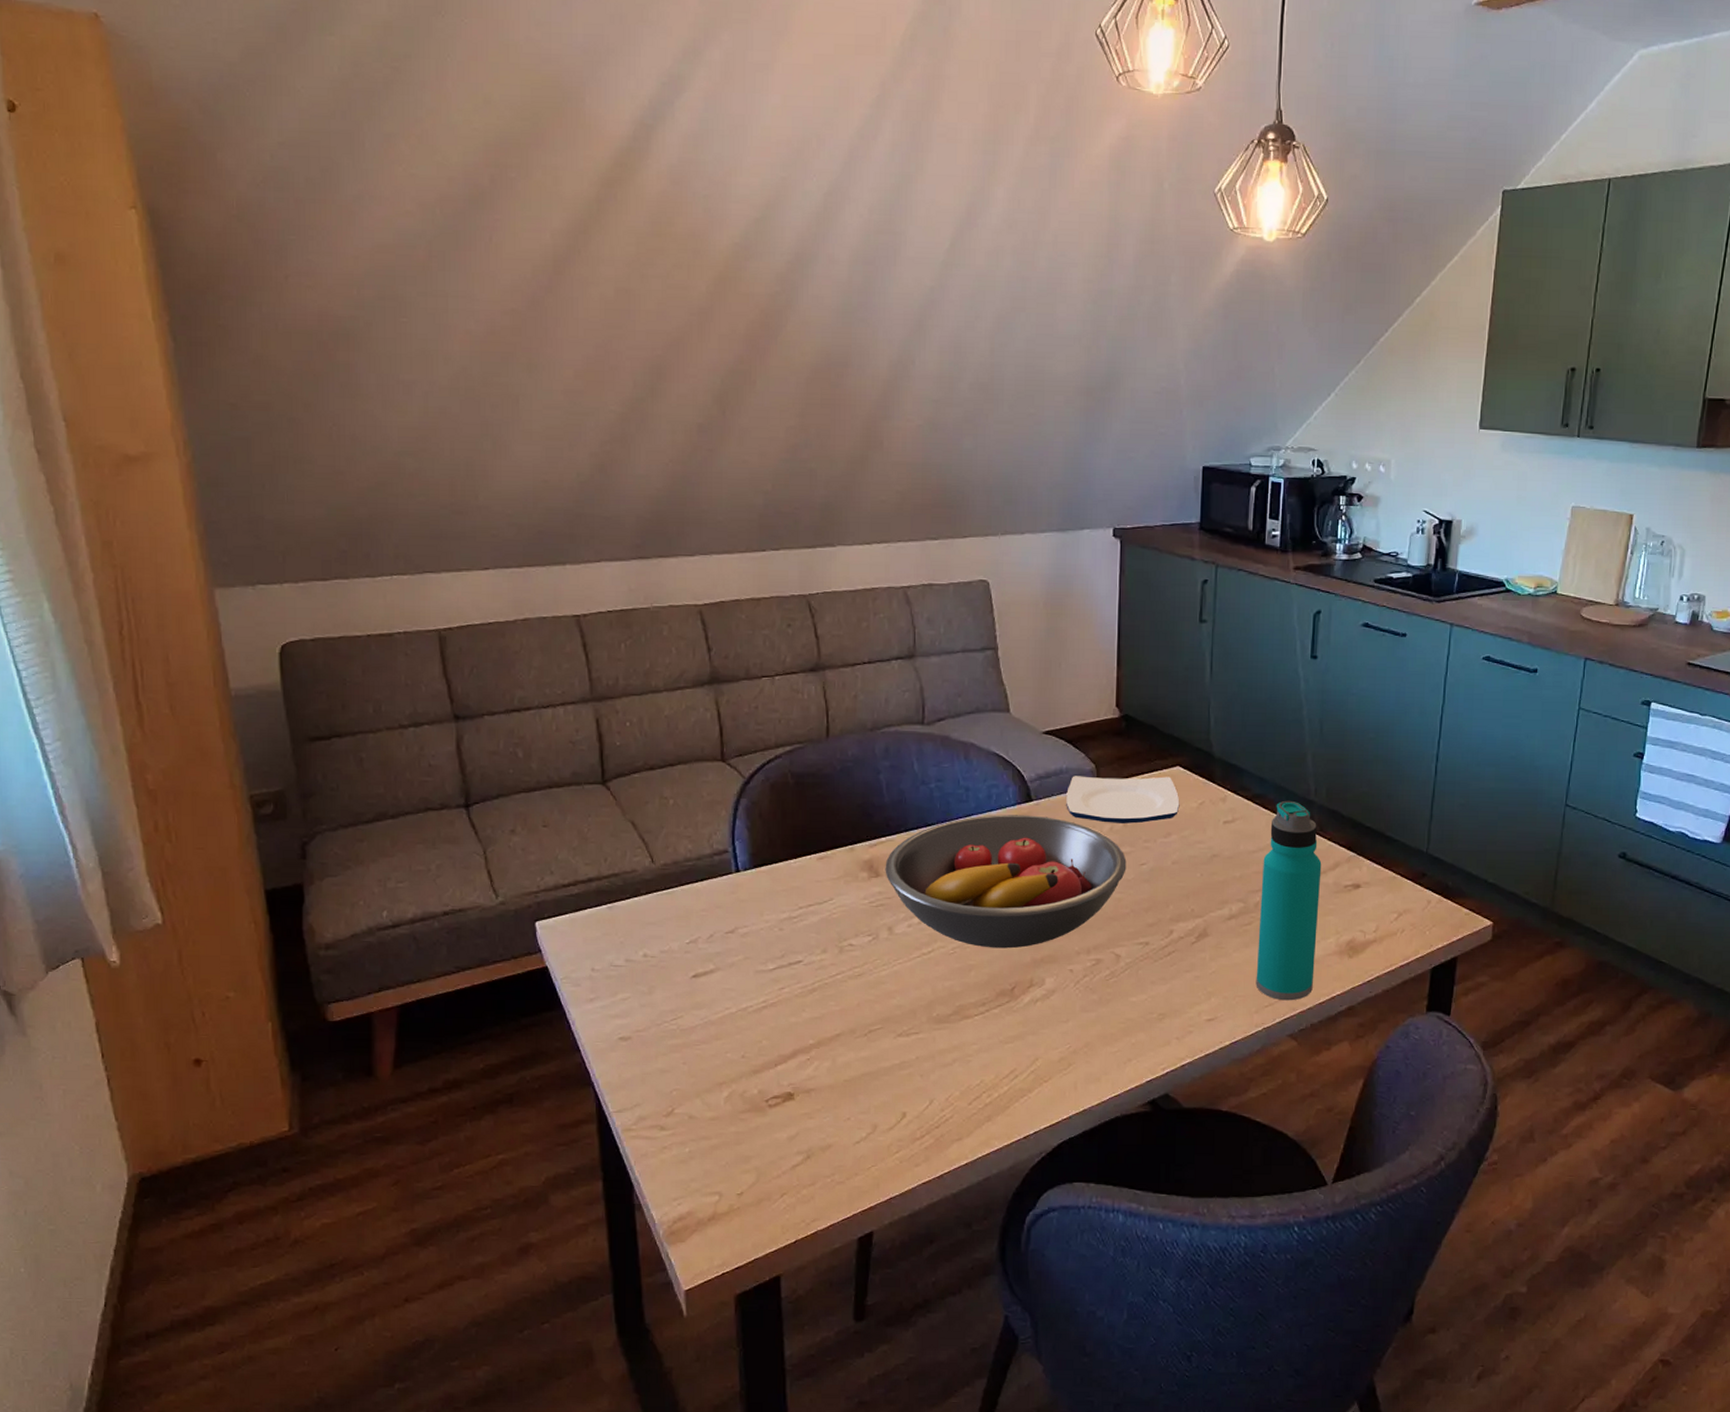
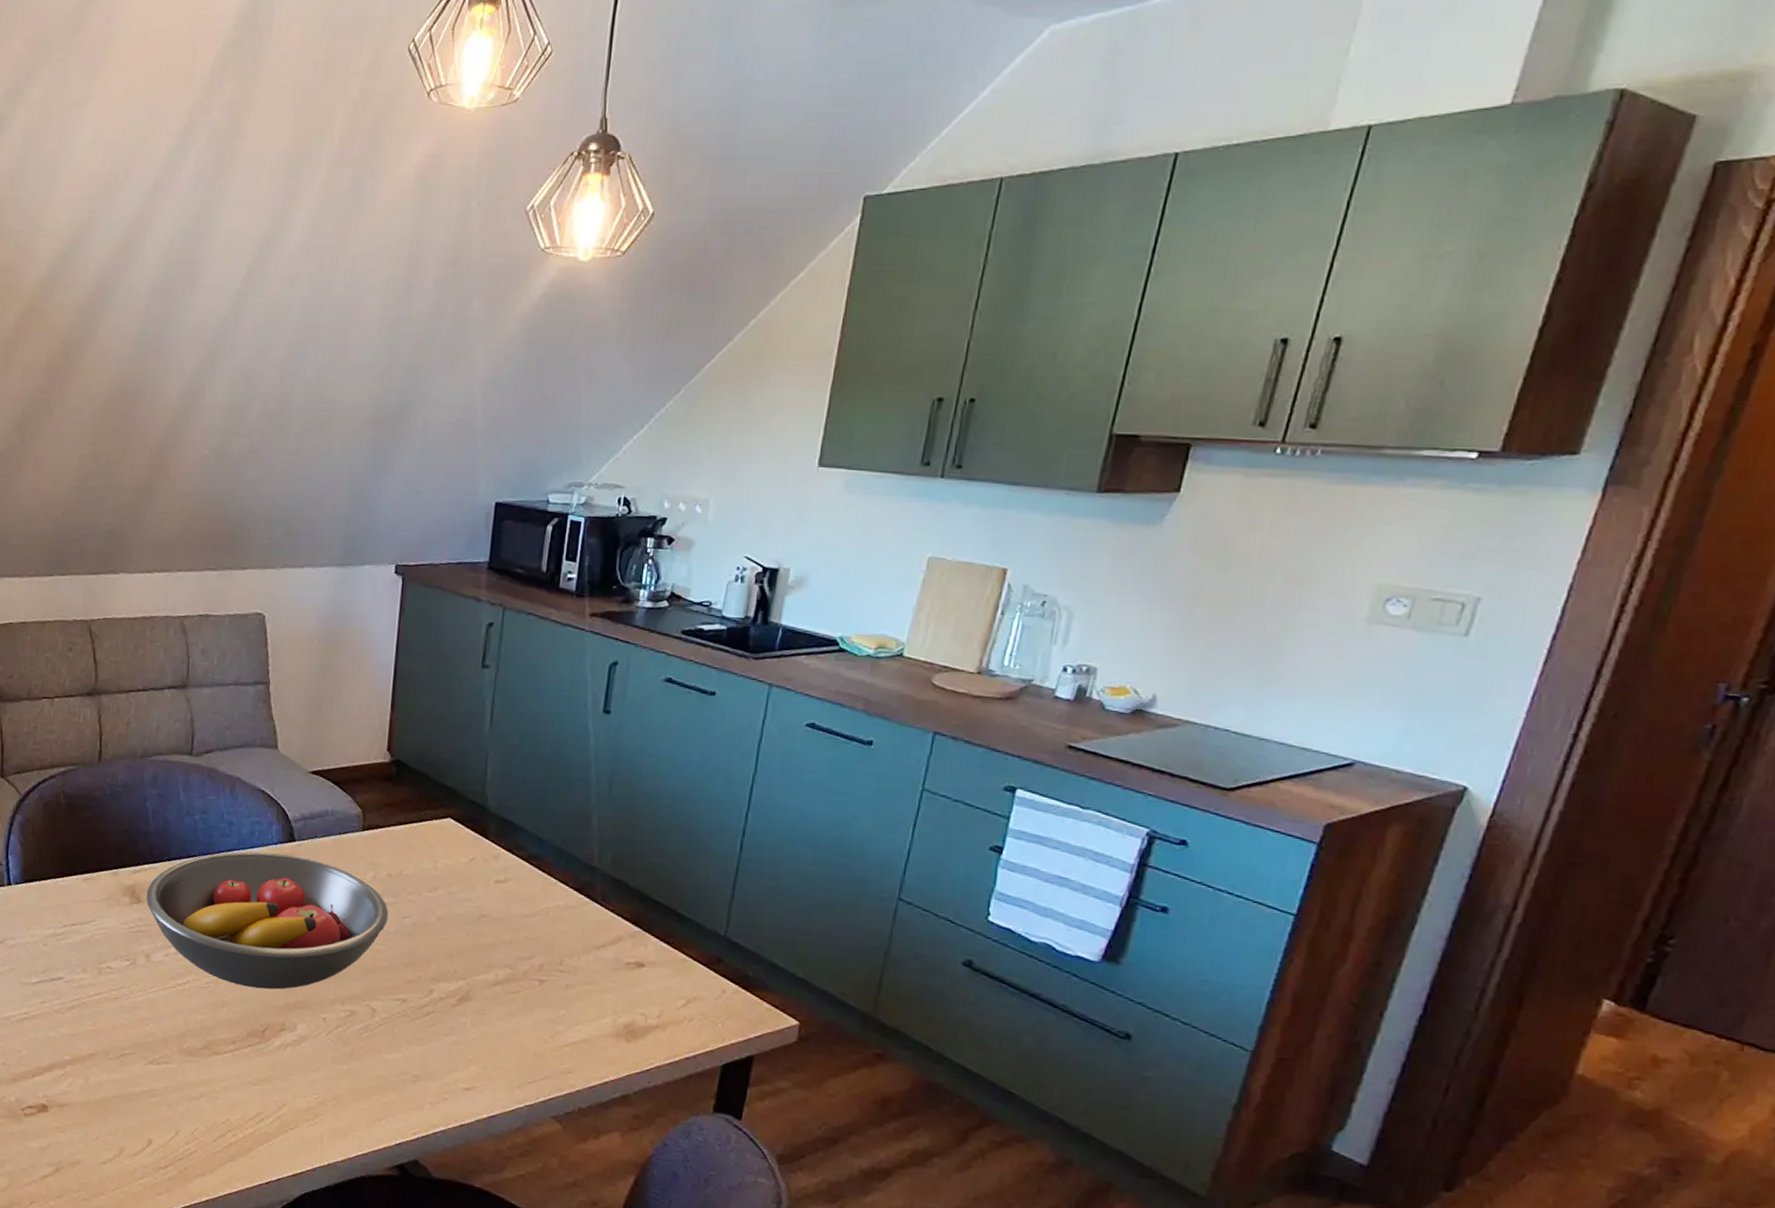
plate: present [1066,776,1180,824] -> none [329,819,449,874]
water bottle: present [1256,800,1322,1001] -> none [519,864,602,1081]

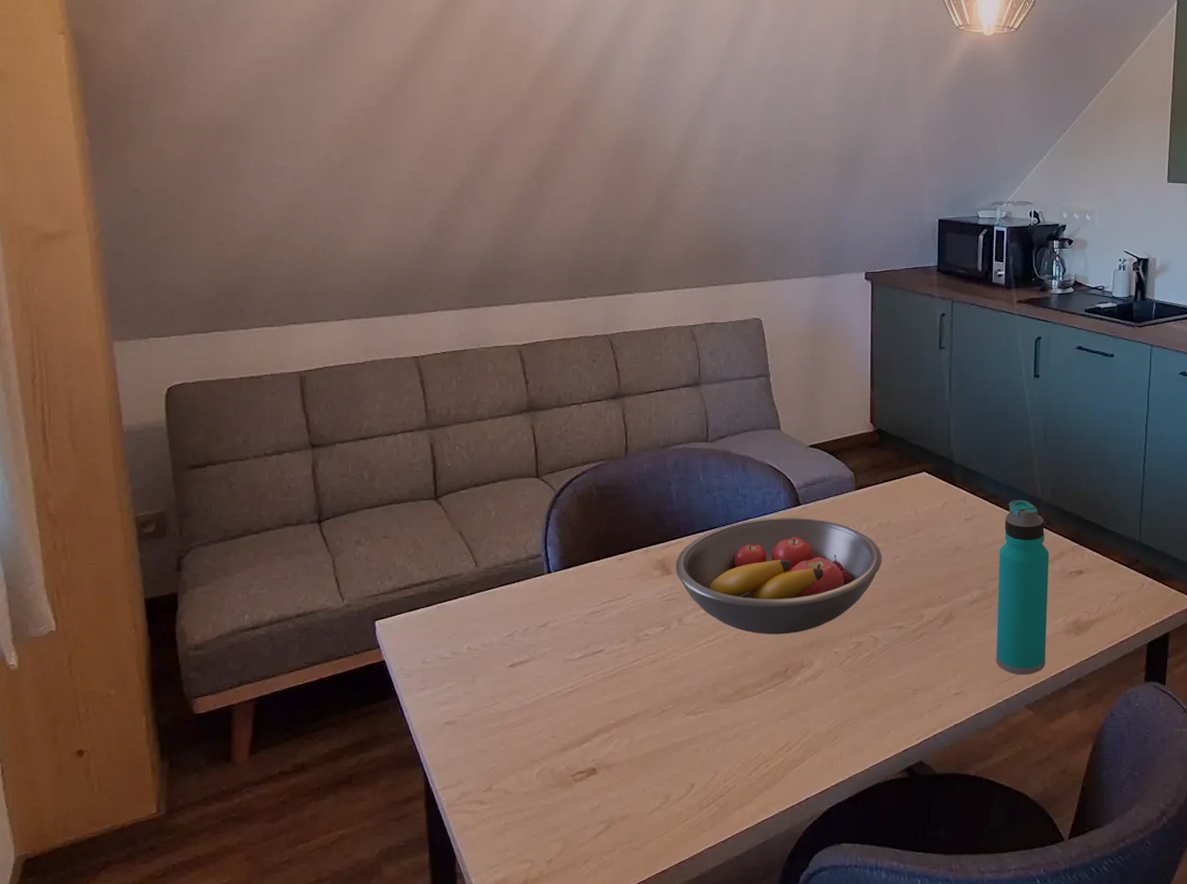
water bottle: none [519,864,602,1081] -> present [996,499,1049,675]

